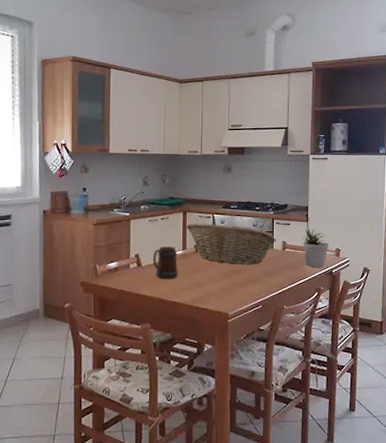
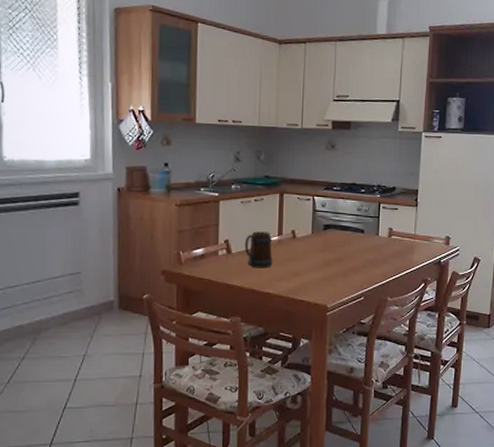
fruit basket: present [186,222,276,265] -> none [282,205,382,253]
potted plant: present [302,226,329,268] -> none [410,212,438,257]

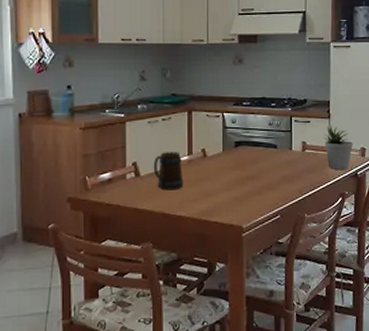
potted plant: none [410,212,438,257] -> present [323,124,353,170]

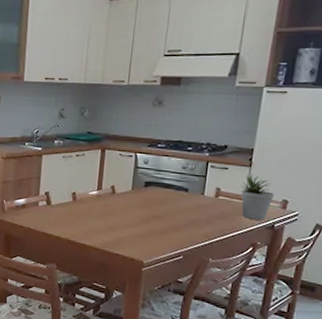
mug: present [153,152,184,191] -> none [63,185,91,221]

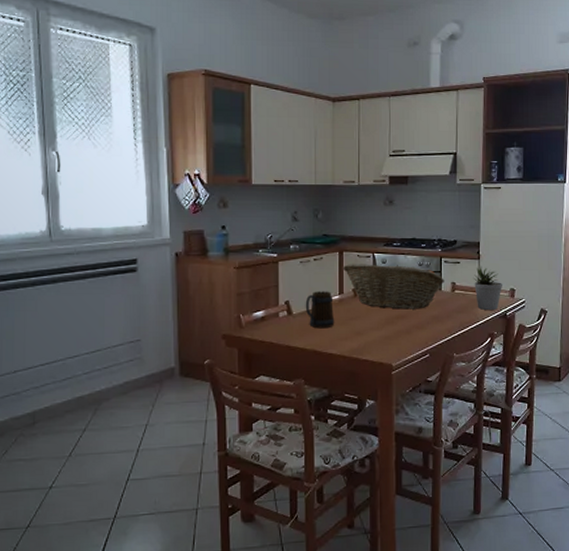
mug: none [63,185,91,221] -> present [305,291,335,329]
fruit basket: none [103,161,209,212] -> present [342,263,444,310]

